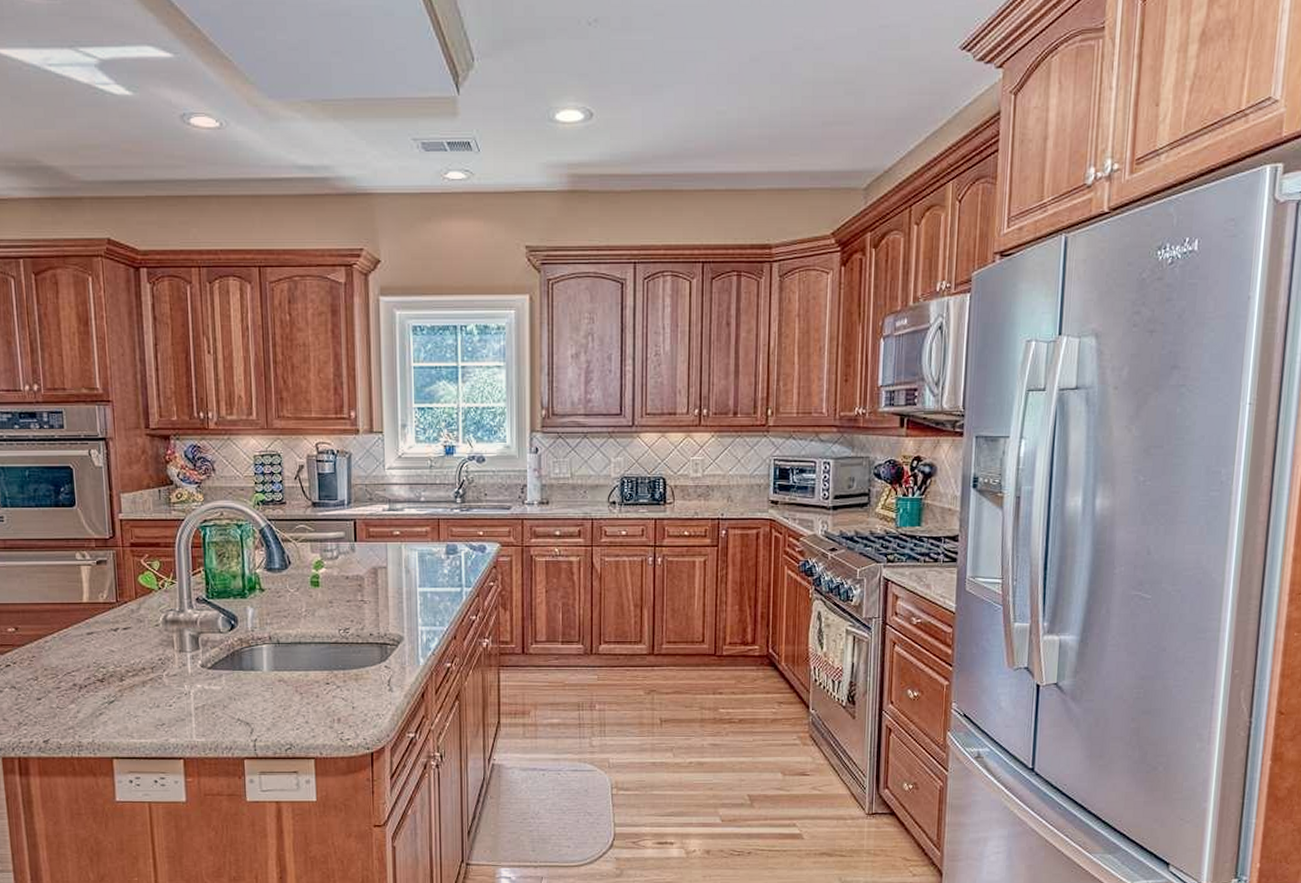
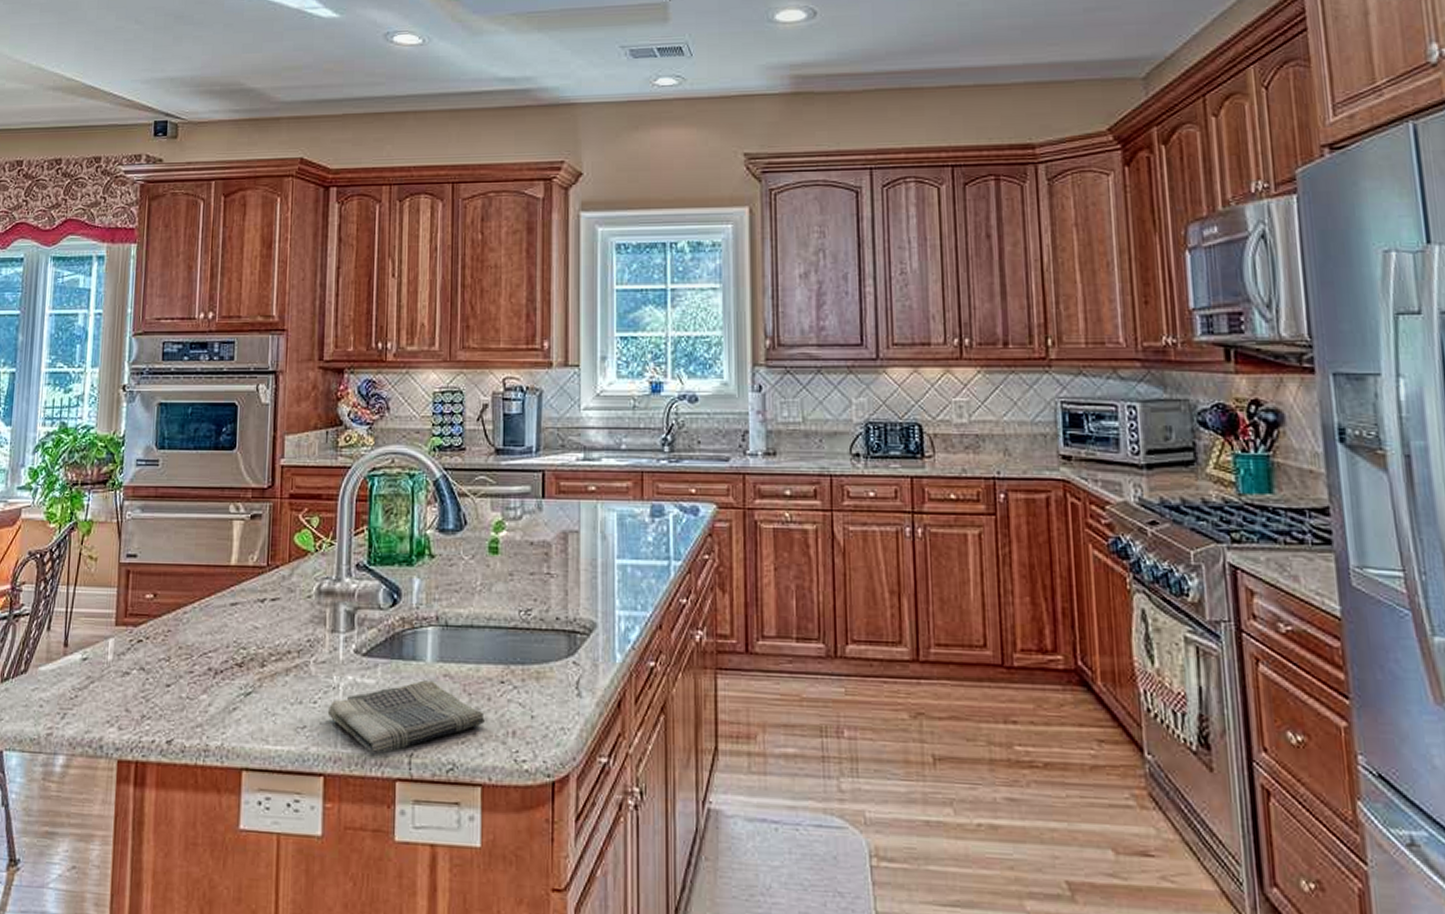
dish towel: none [182,685,315,742] -> present [327,680,485,755]

